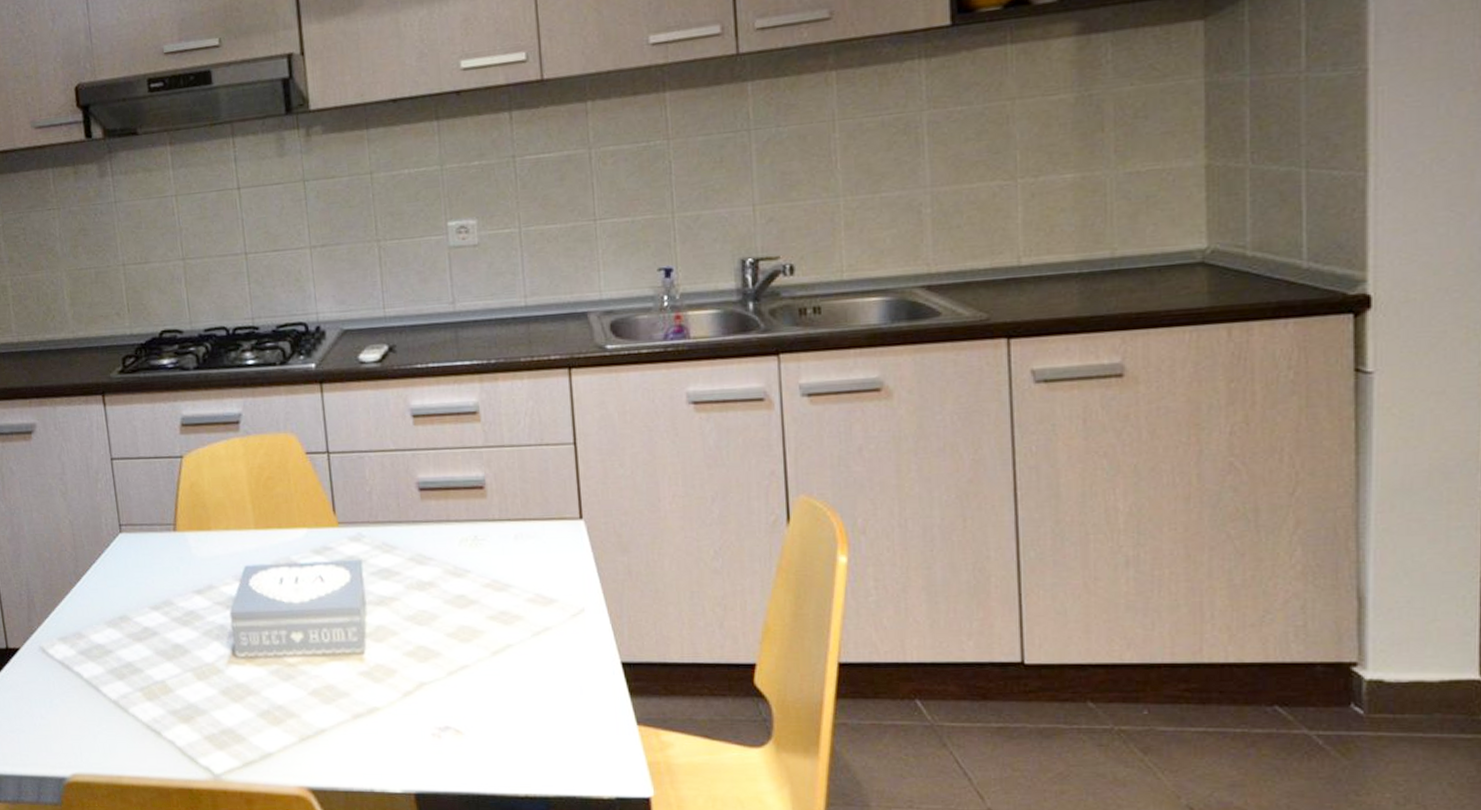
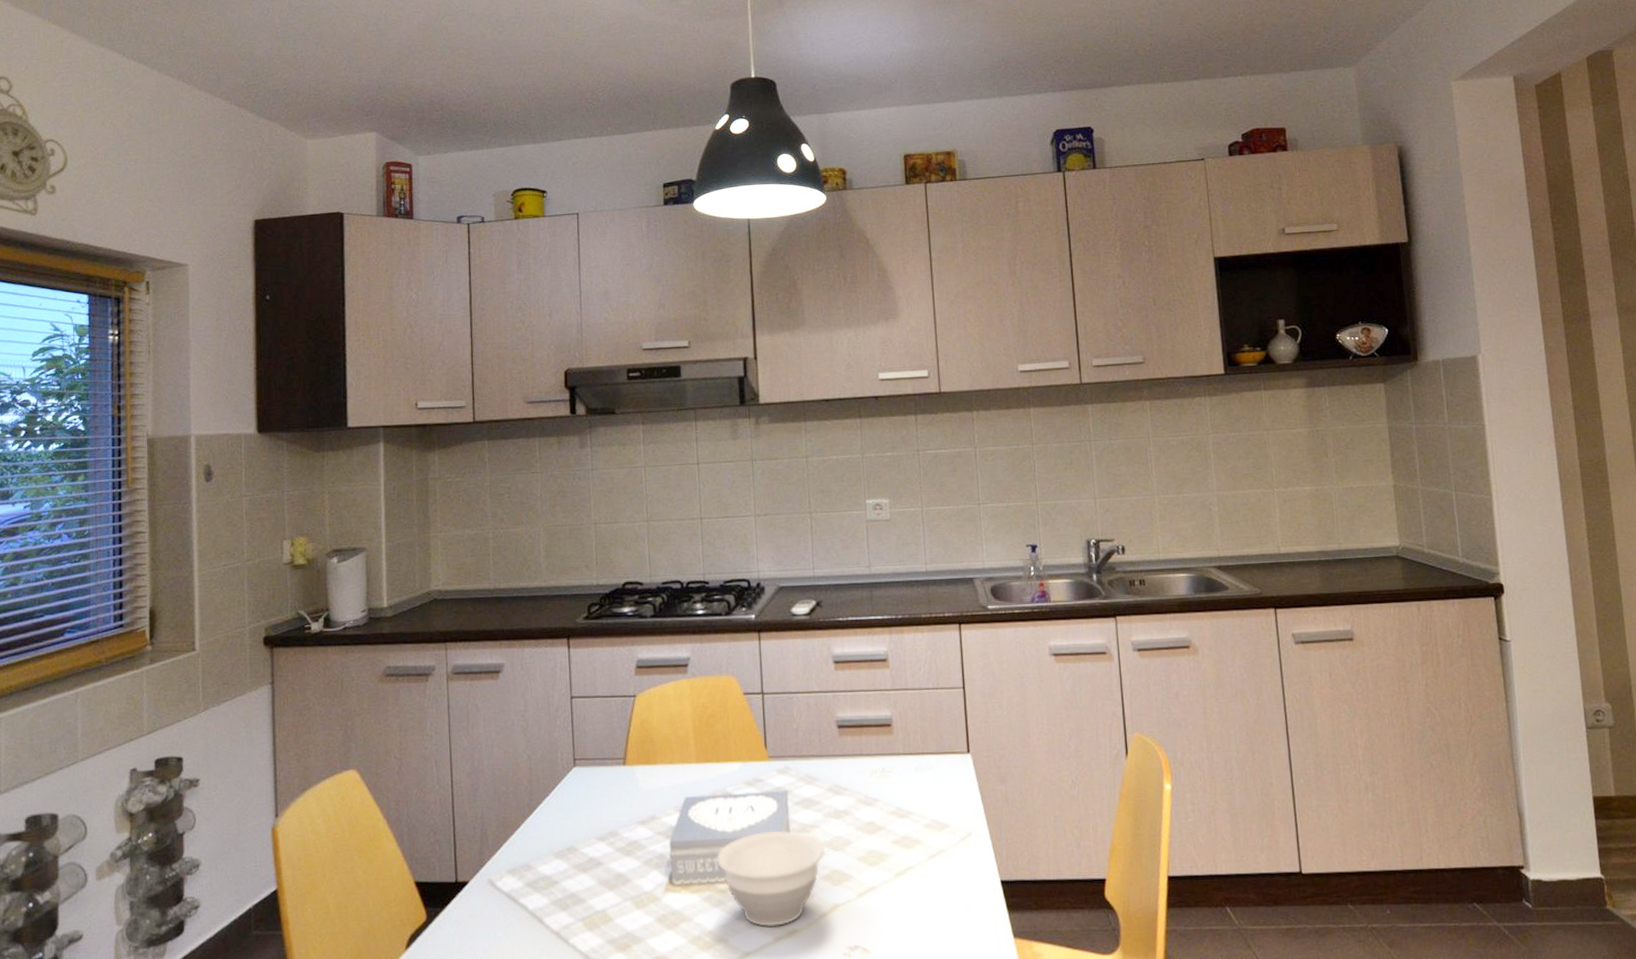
bowl: none [282,602,408,703] -> present [716,830,825,927]

